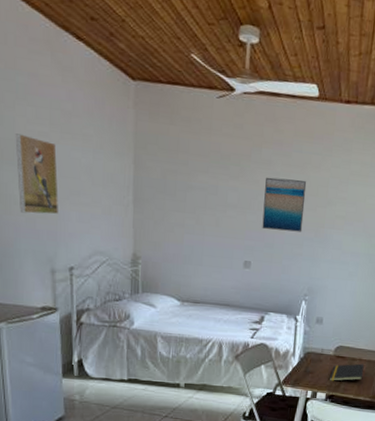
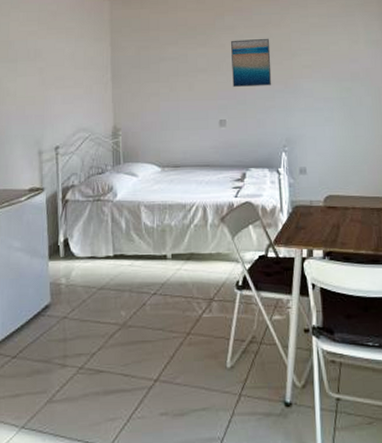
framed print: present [15,133,59,215] -> none [9,35,45,102]
notepad: present [329,363,365,381] -> none [323,212,360,235]

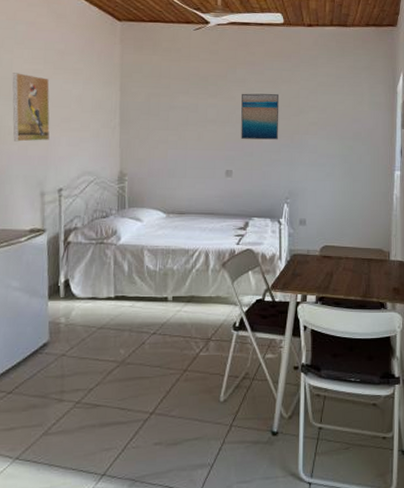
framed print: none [9,35,45,102] -> present [12,73,50,142]

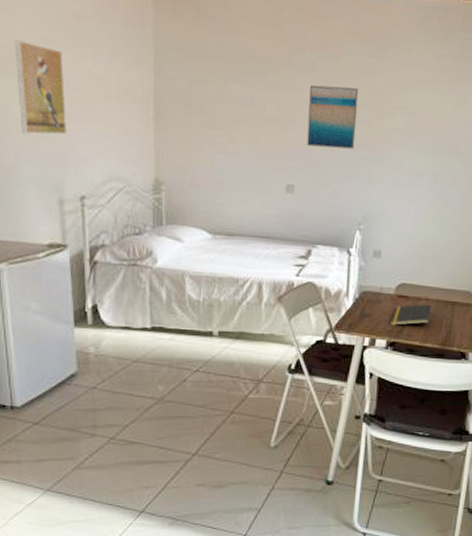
notepad: none [317,262,351,282] -> present [389,304,432,326]

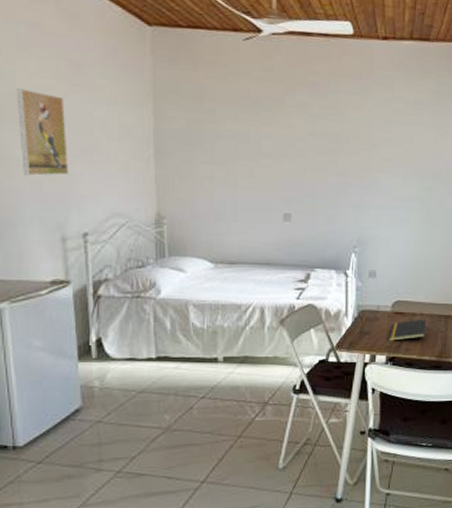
wall art: present [307,84,359,149] -> none [301,121,348,178]

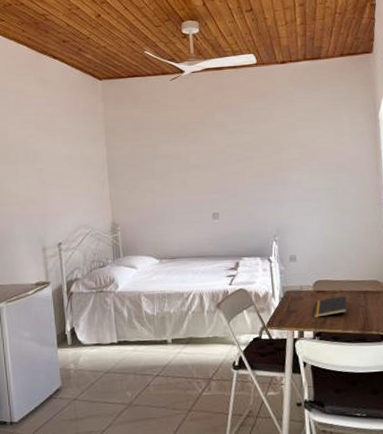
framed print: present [16,88,68,176] -> none [8,138,46,203]

